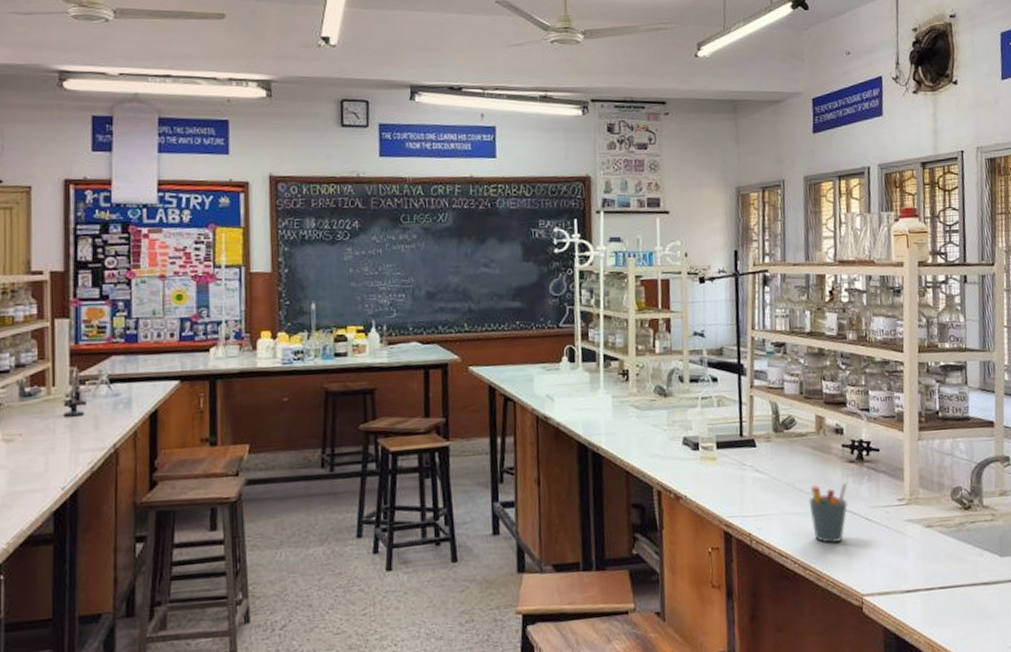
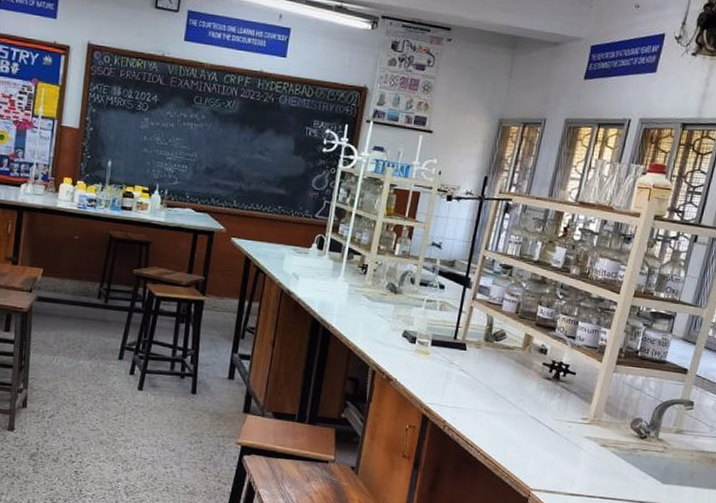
pen holder: present [808,482,848,543] -> none [500,392,540,443]

